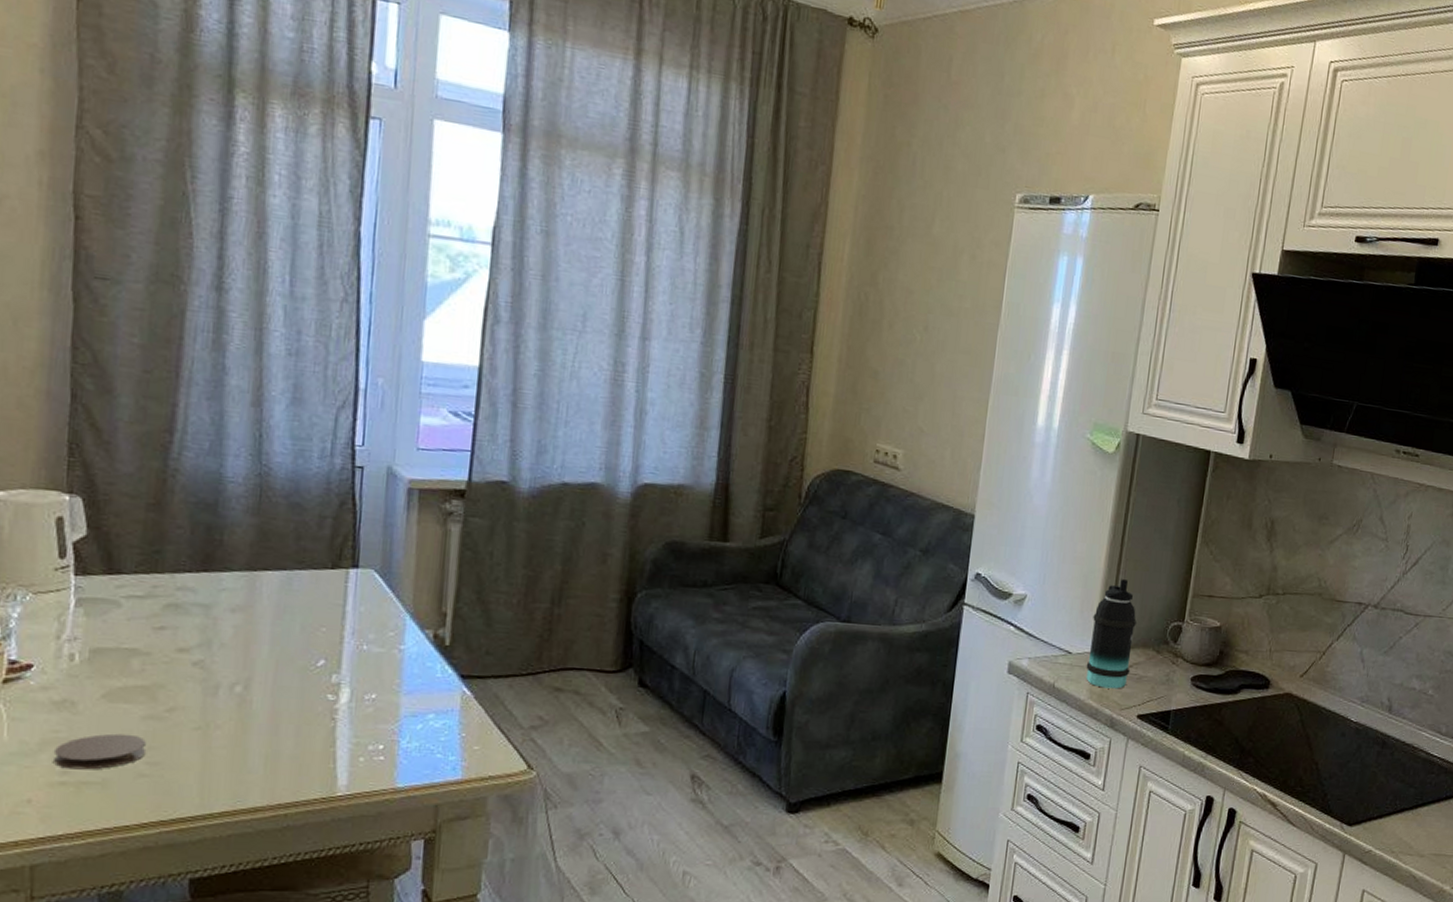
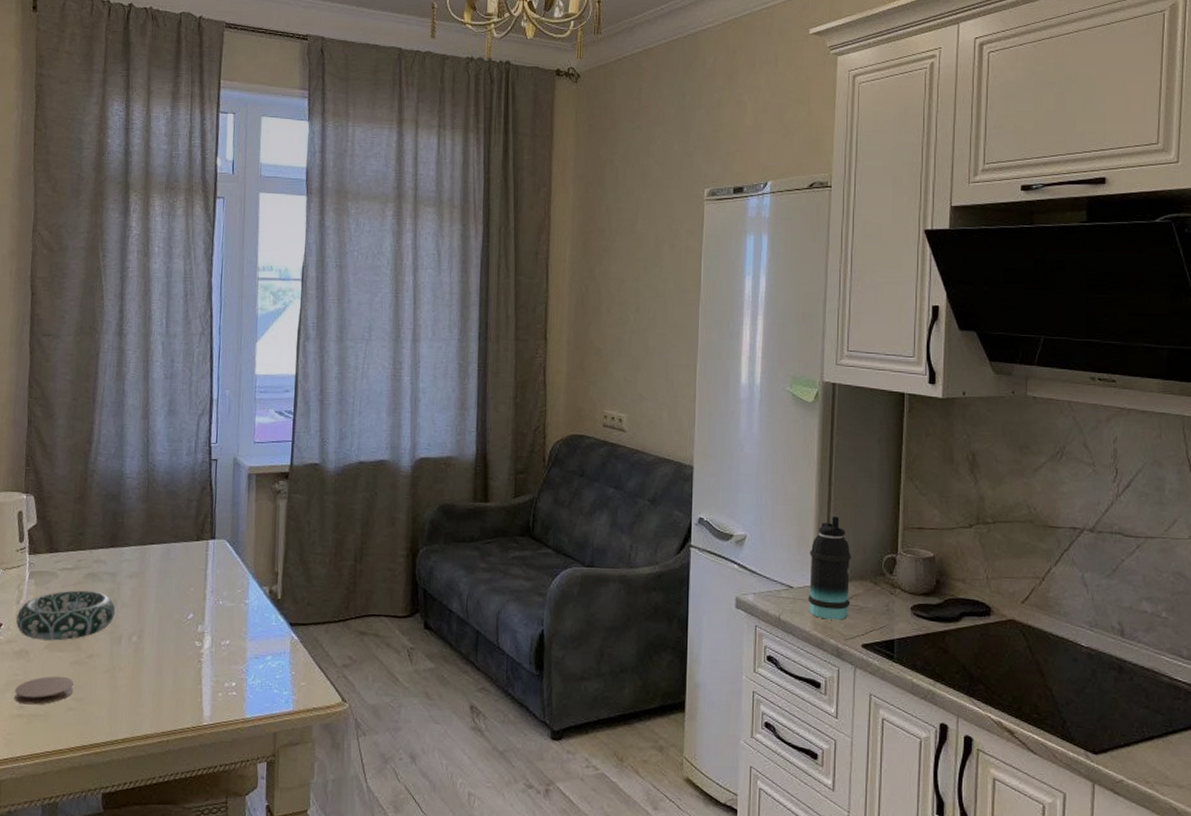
decorative bowl: none [56,624,210,689] -> present [16,590,116,641]

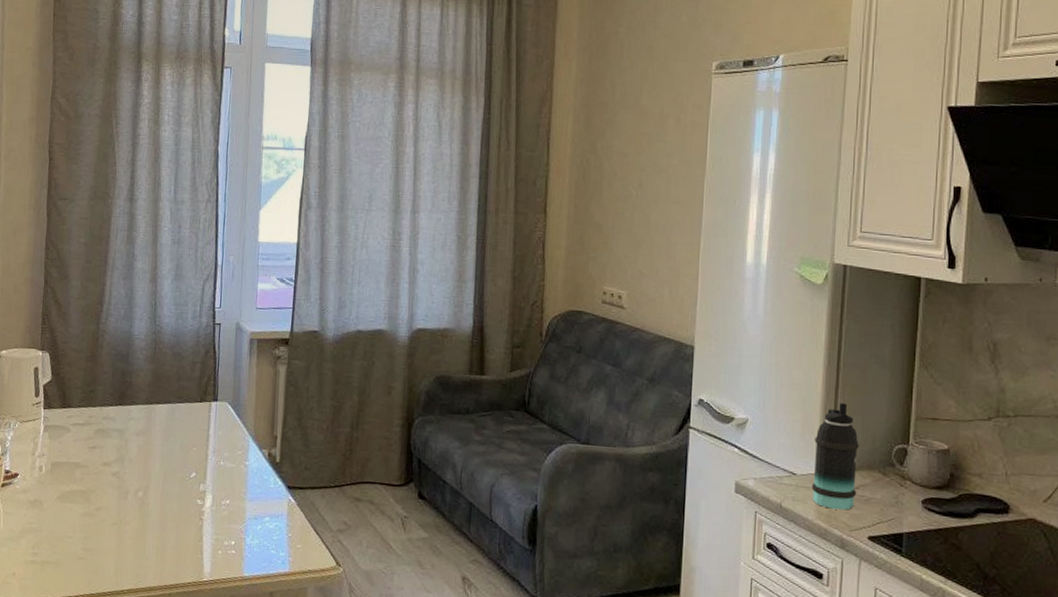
coaster: present [14,676,74,705] -> none [28,525,84,553]
decorative bowl: present [16,590,116,641] -> none [31,445,123,493]

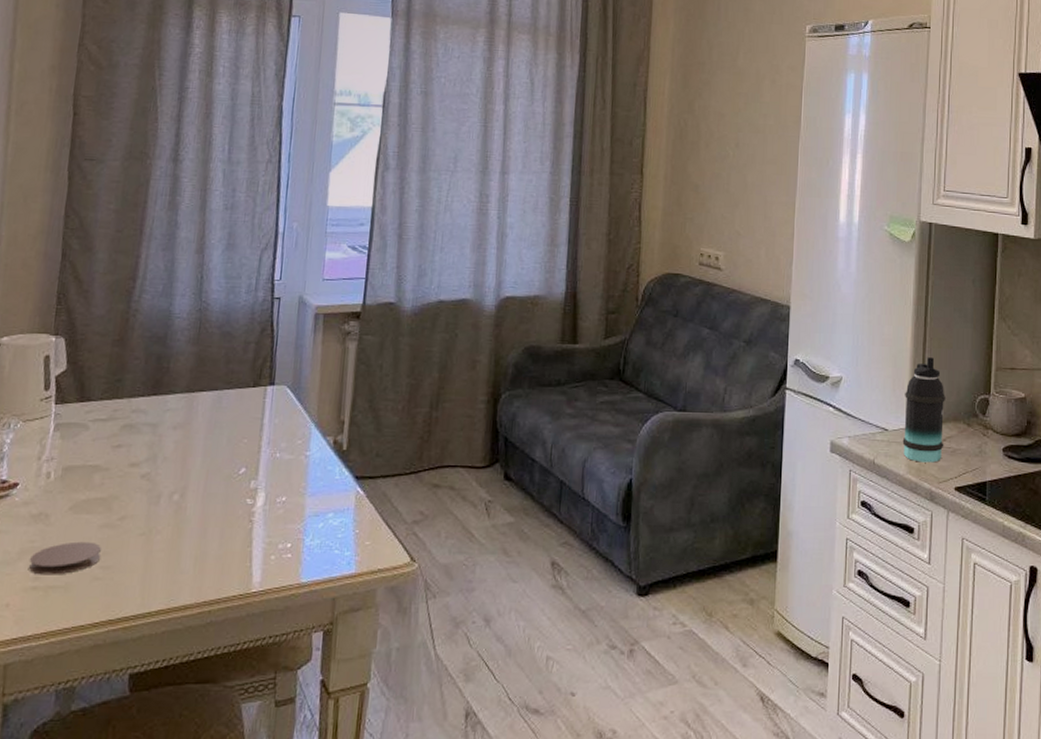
coaster: none [28,525,84,553] -> present [29,541,102,575]

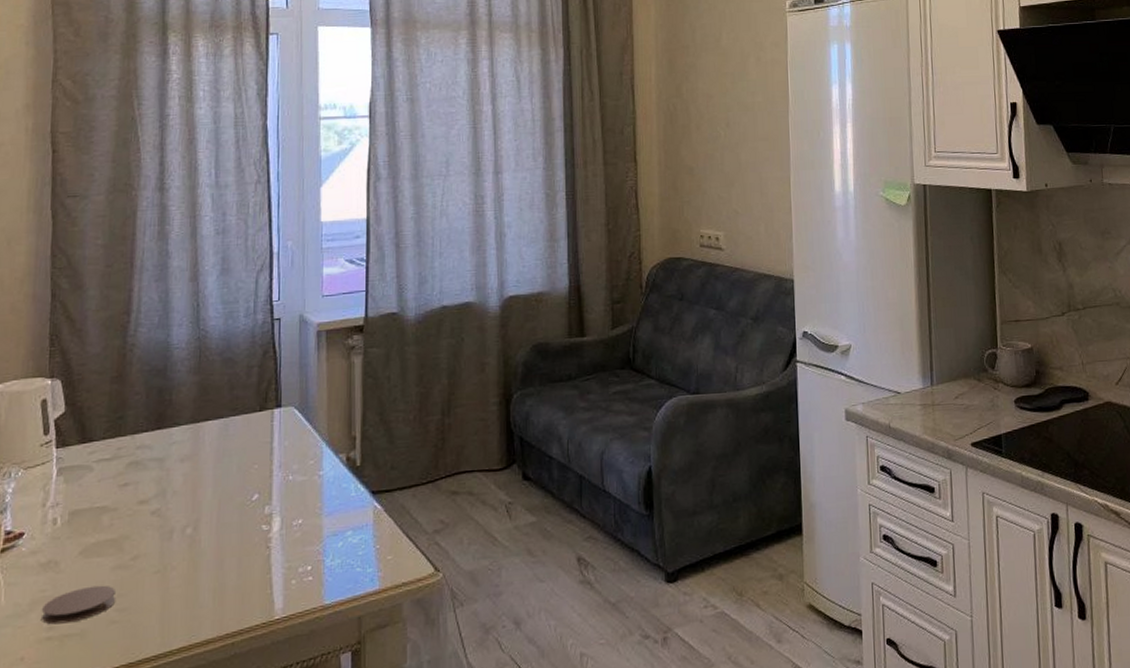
bottle: present [902,357,947,463] -> none [914,317,957,422]

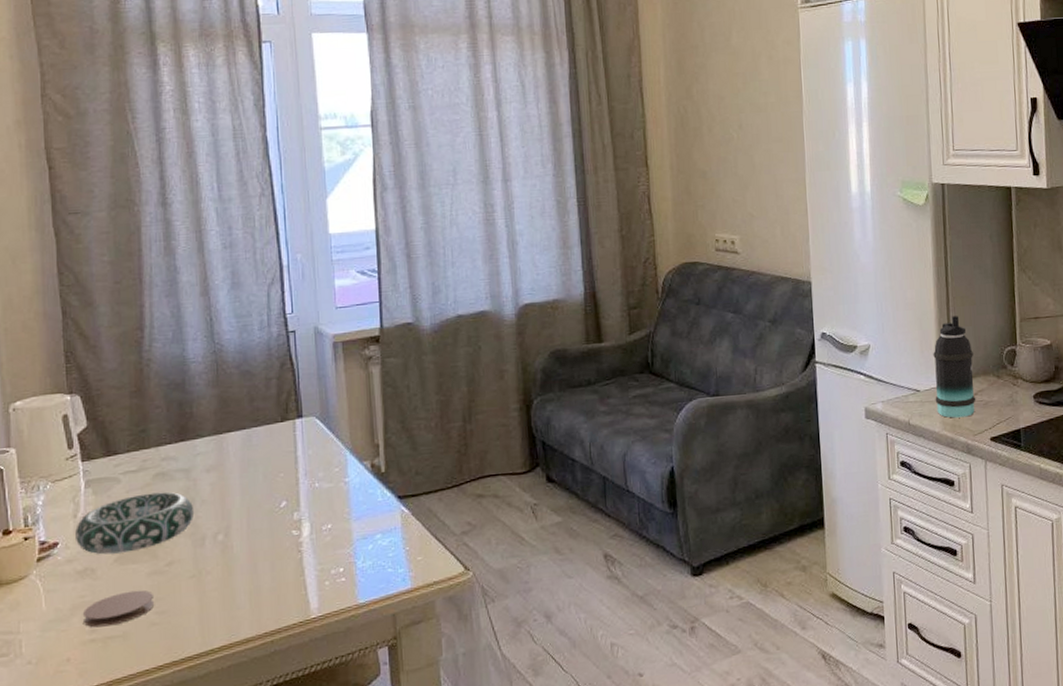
decorative bowl: none [42,481,165,547] -> present [75,492,195,555]
bottle: none [914,317,957,422] -> present [933,316,976,418]

